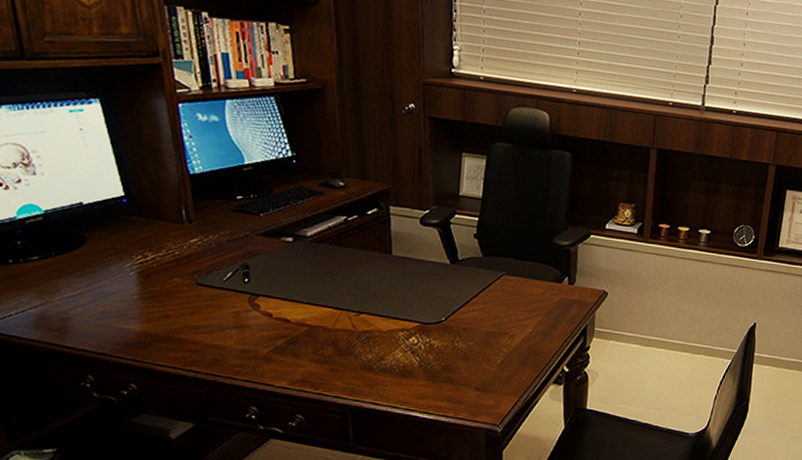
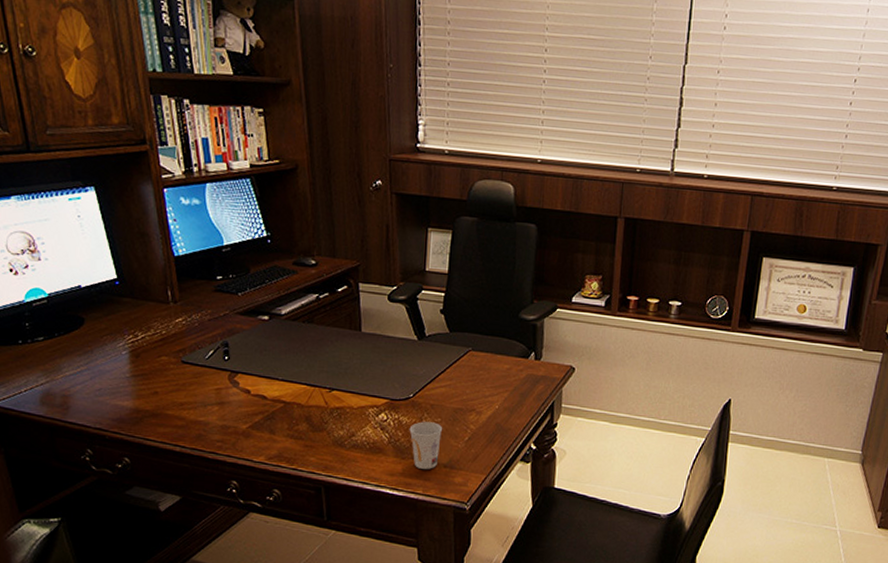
cup: none [440,345,474,392] -> present [409,421,442,469]

